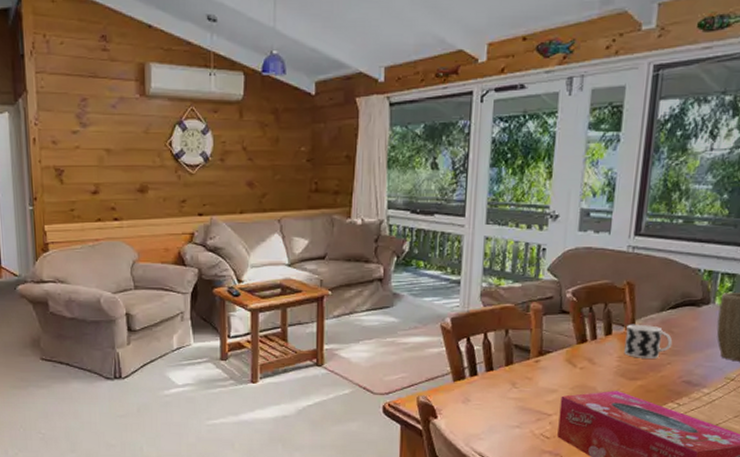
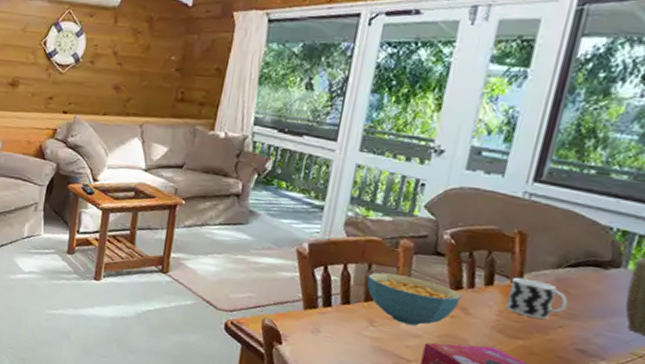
cereal bowl: none [506,336,587,381] -> present [367,272,462,326]

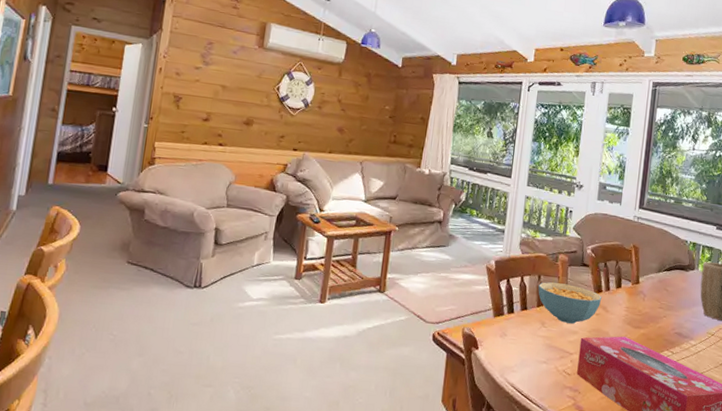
cup: present [506,277,568,319] -> none [631,280,668,311]

